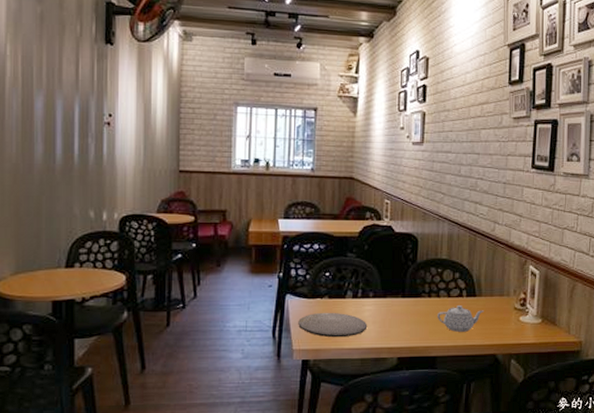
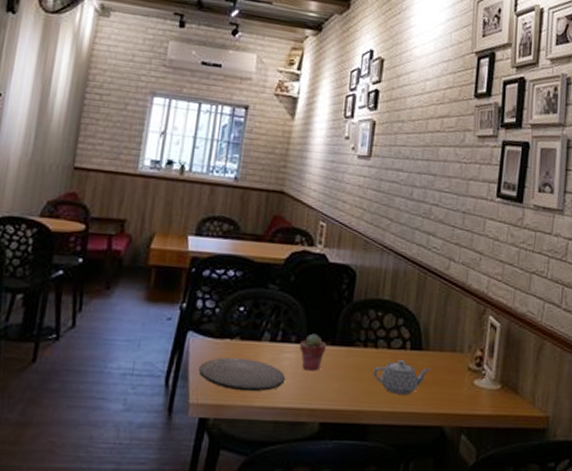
potted succulent: none [377,289,399,319] -> present [299,333,327,371]

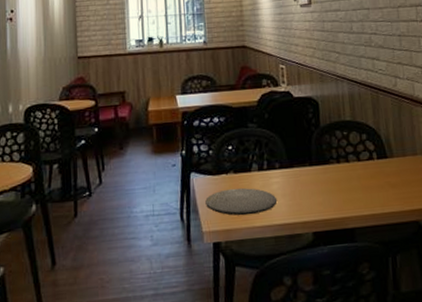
potted succulent: present [299,333,327,371] -> none [283,158,306,191]
teapot: present [373,360,431,395] -> none [349,169,399,199]

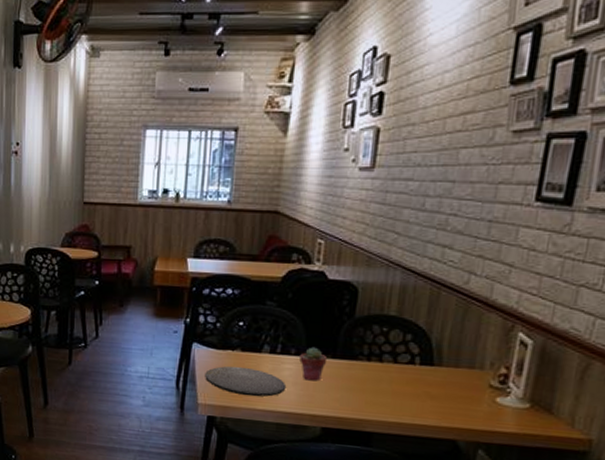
potted succulent: none [283,158,306,191] -> present [299,347,328,381]

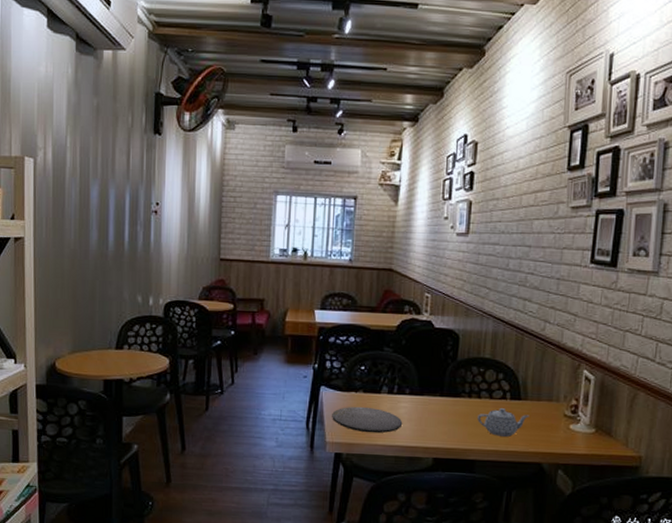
potted succulent: present [299,347,328,381] -> none [413,387,436,417]
teapot: none [377,374,444,408] -> present [478,408,530,437]

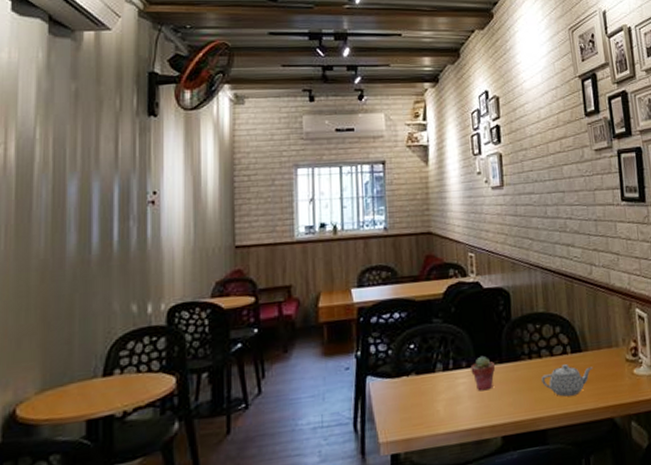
plate: present [332,406,403,434] -> none [383,390,464,423]
potted succulent: none [413,387,436,417] -> present [471,355,496,392]

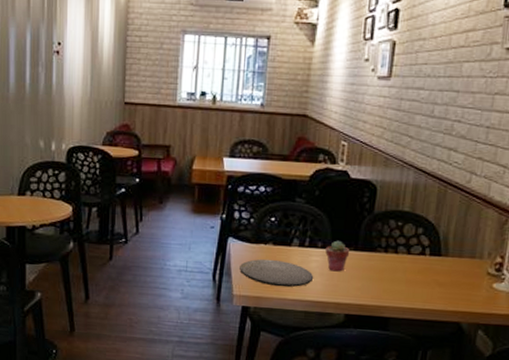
plate: none [383,390,464,423] -> present [239,259,314,288]
teapot: present [541,364,593,397] -> none [393,264,450,294]

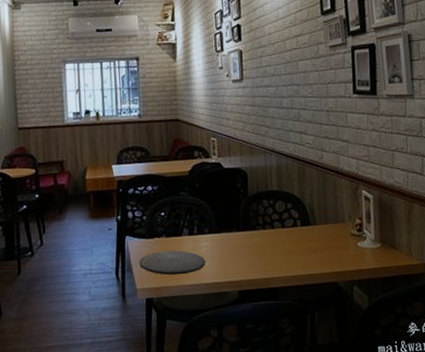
potted succulent: present [325,240,350,272] -> none [212,224,234,254]

